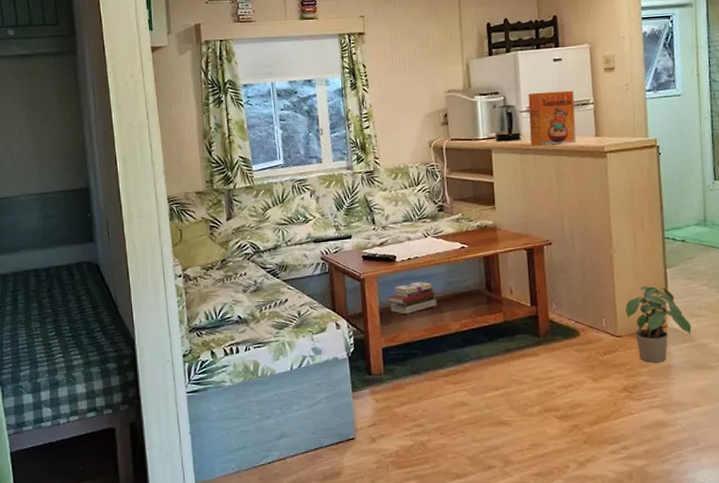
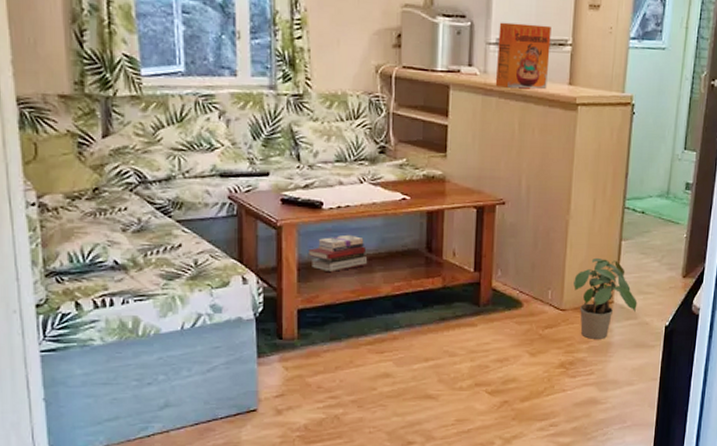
kettle: present [494,104,522,142] -> none [455,31,487,79]

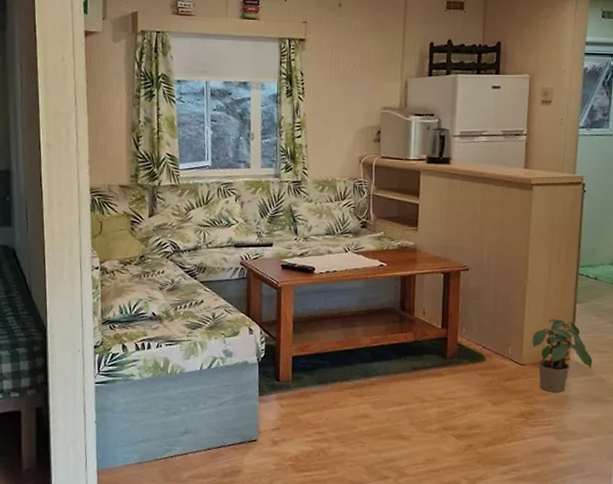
books: present [308,234,368,272] -> none [301,294,351,325]
kettle: none [455,31,487,79] -> present [425,127,452,165]
cereal box: present [495,22,551,90] -> none [459,118,508,173]

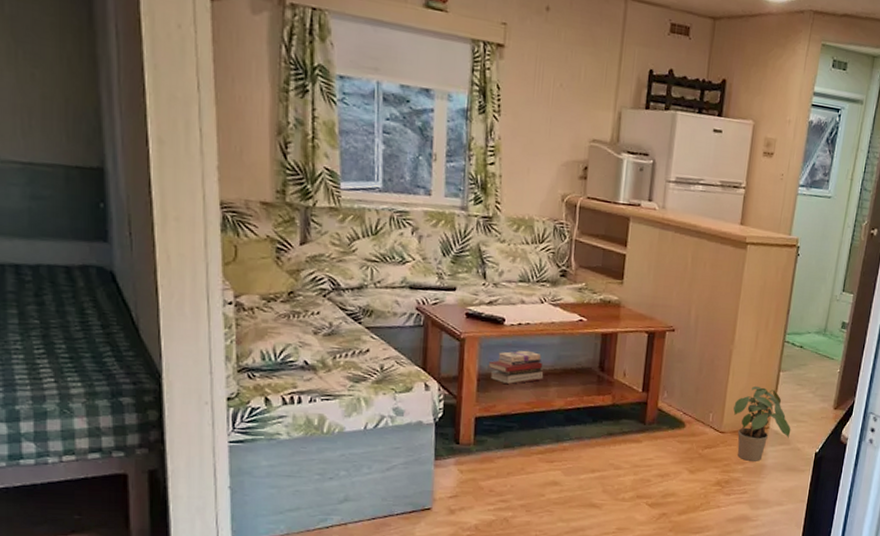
books: none [301,294,351,325] -> present [488,350,544,384]
kettle: present [425,127,452,165] -> none [636,169,667,214]

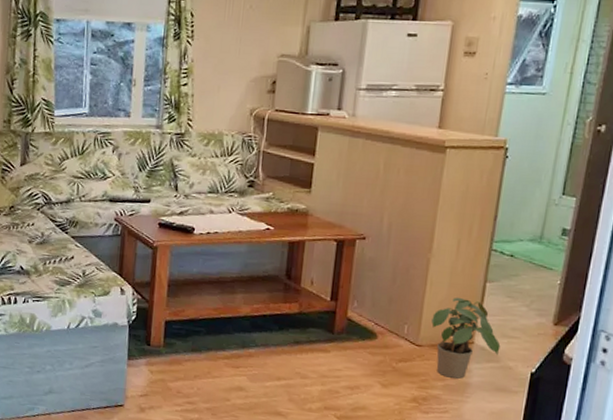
books: present [488,350,544,384] -> none [178,257,231,290]

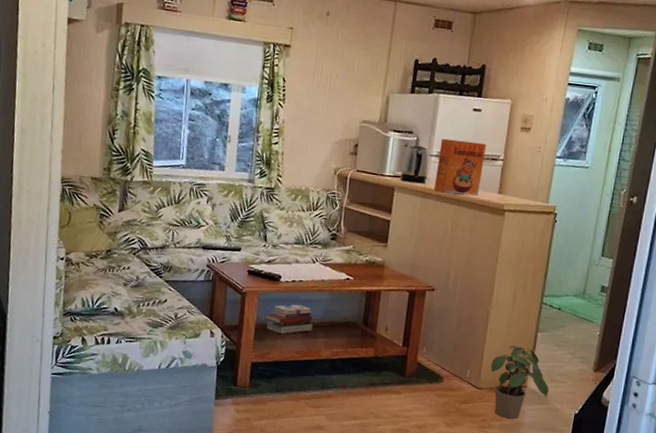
books: none [178,257,231,290] -> present [265,304,313,334]
kettle: none [324,78,357,122] -> present [400,145,429,184]
cereal box: none [362,69,423,133] -> present [433,138,486,196]

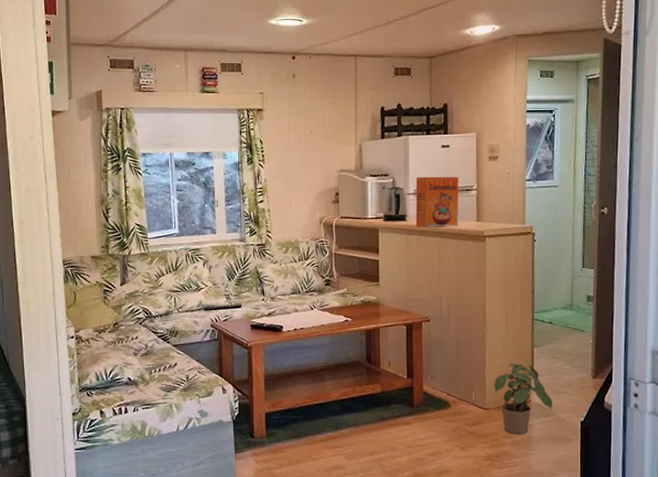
books: present [265,304,313,334] -> none [272,351,320,381]

